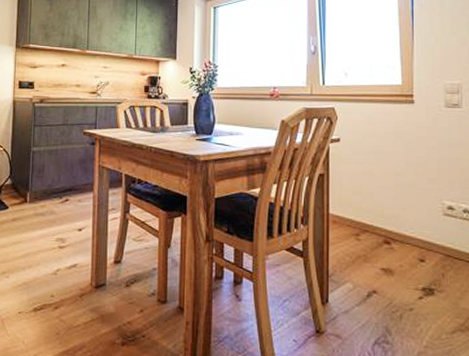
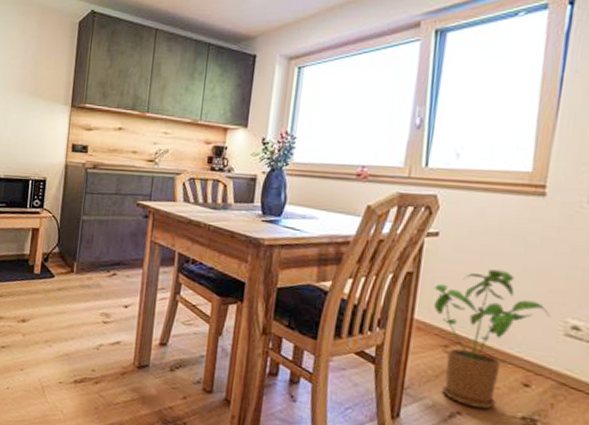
house plant: none [342,166,431,285] -> present [433,269,551,409]

